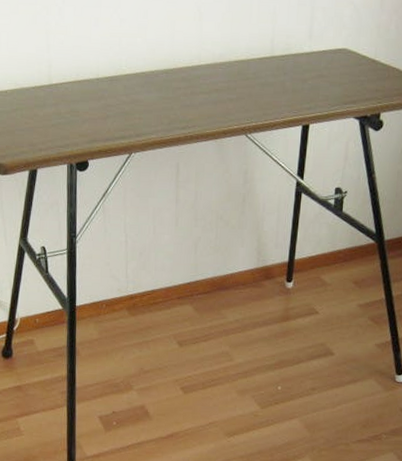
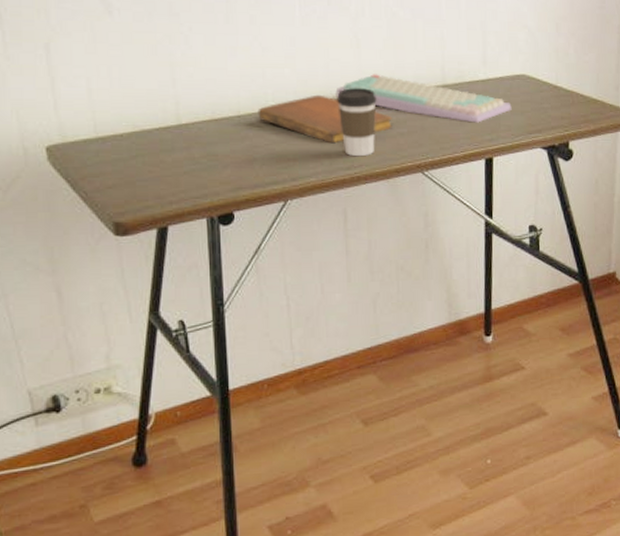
notebook: none [113,62,224,106] -> present [258,94,392,144]
keyboard: none [178,45,331,92] -> present [335,74,512,123]
coffee cup: none [179,57,212,119] -> present [337,88,377,157]

